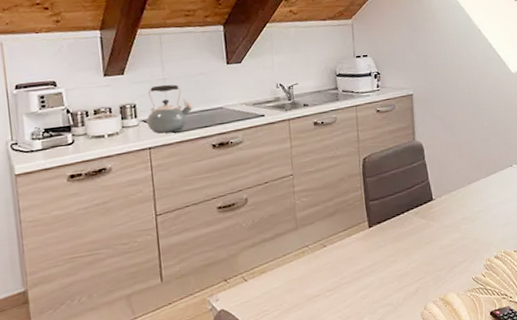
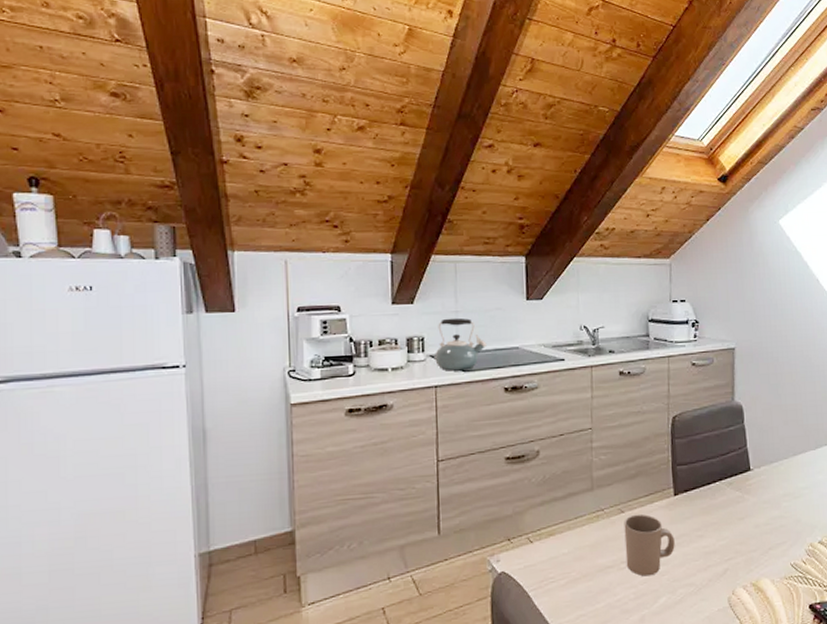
mug: none [326,246,373,301] -> present [624,514,675,577]

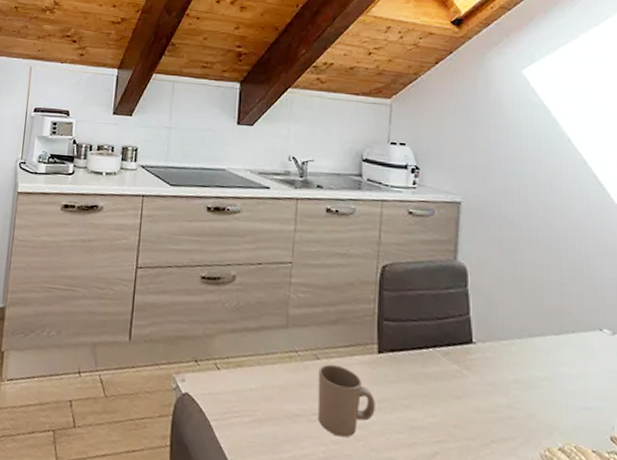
kettle: present [435,317,487,371] -> none [145,133,195,185]

